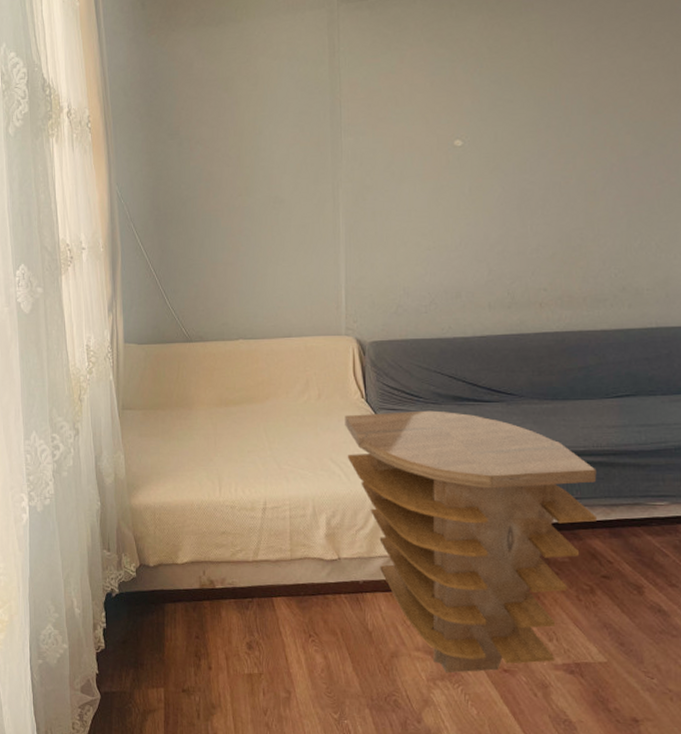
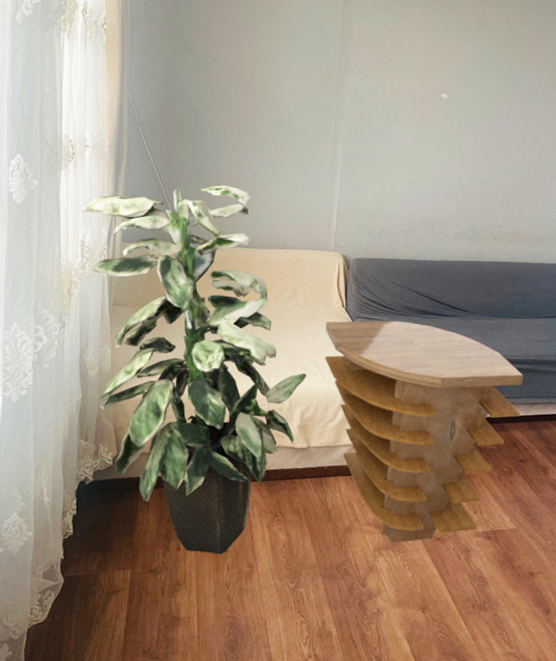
indoor plant: none [83,274,329,677] -> present [81,185,307,554]

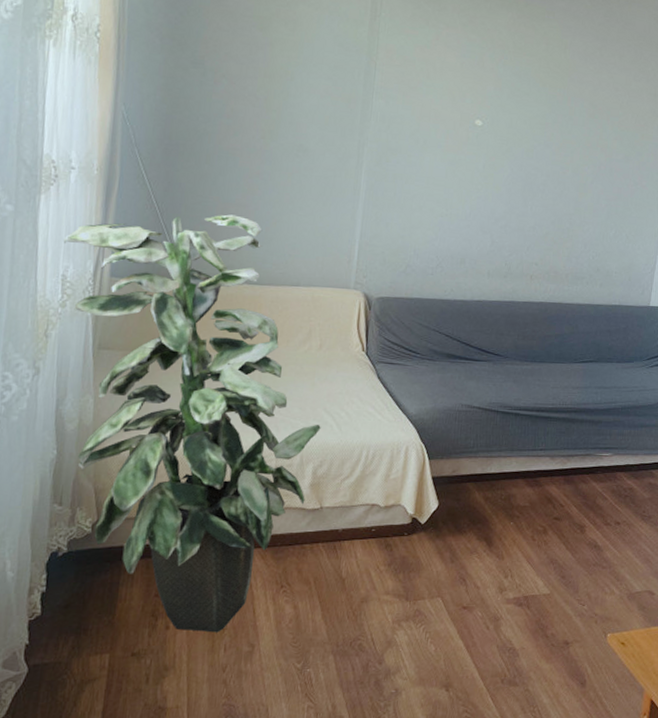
side table: present [324,320,524,544] -> none [341,366,560,614]

